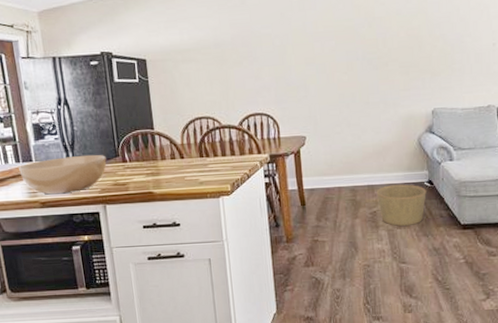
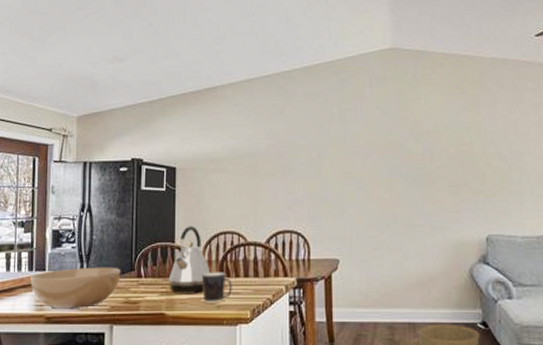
kettle: none [152,113,191,175] -> present [168,226,211,294]
mug: none [182,153,212,182] -> present [201,272,232,304]

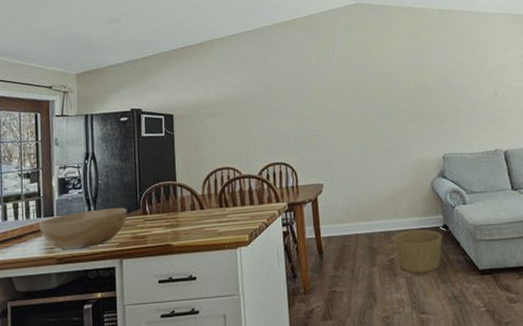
kettle: present [168,226,211,294] -> none [172,165,211,226]
mug: present [201,272,232,304] -> none [202,203,231,233]

